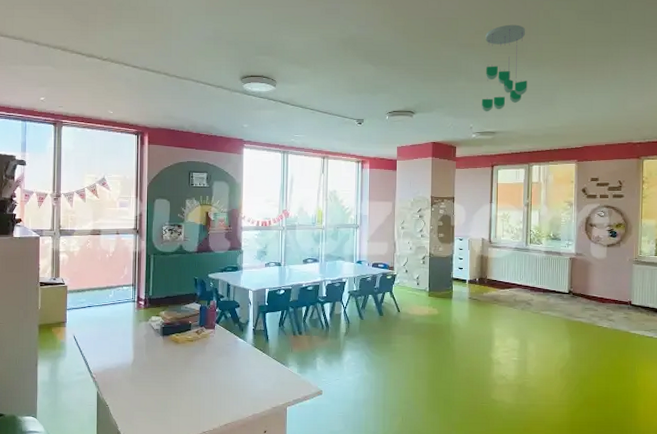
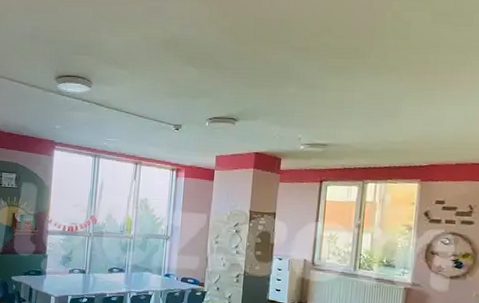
ceiling mobile: present [481,24,527,112] -> none [312,27,370,122]

